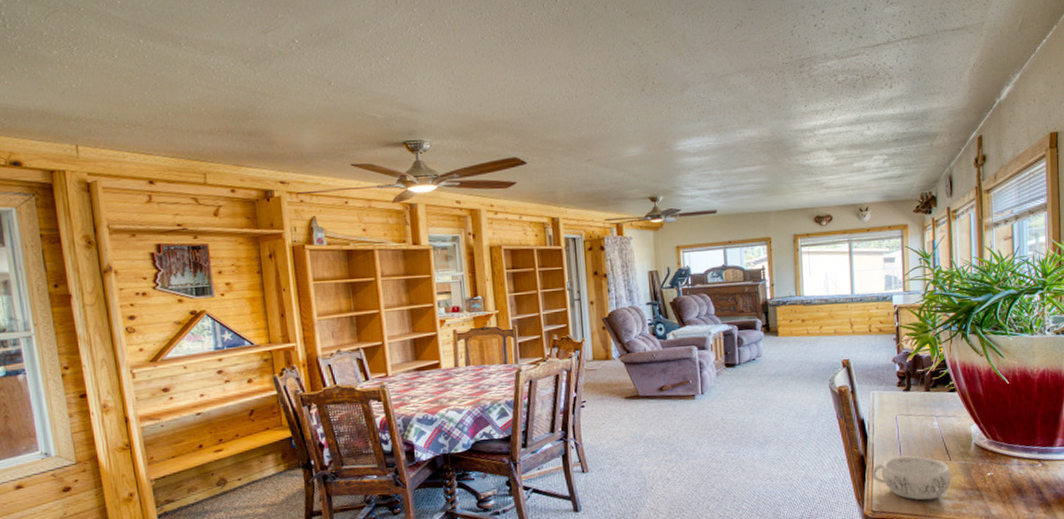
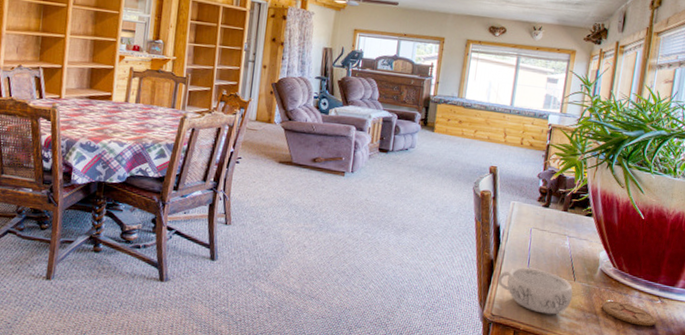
coaster: none [983,473,1041,493] -> present [601,301,657,327]

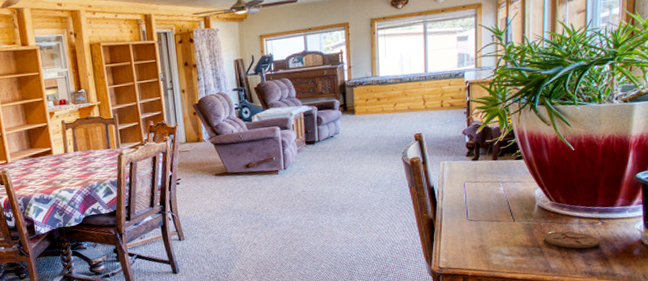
decorative bowl: present [497,267,573,315] -> none [439,218,513,257]

